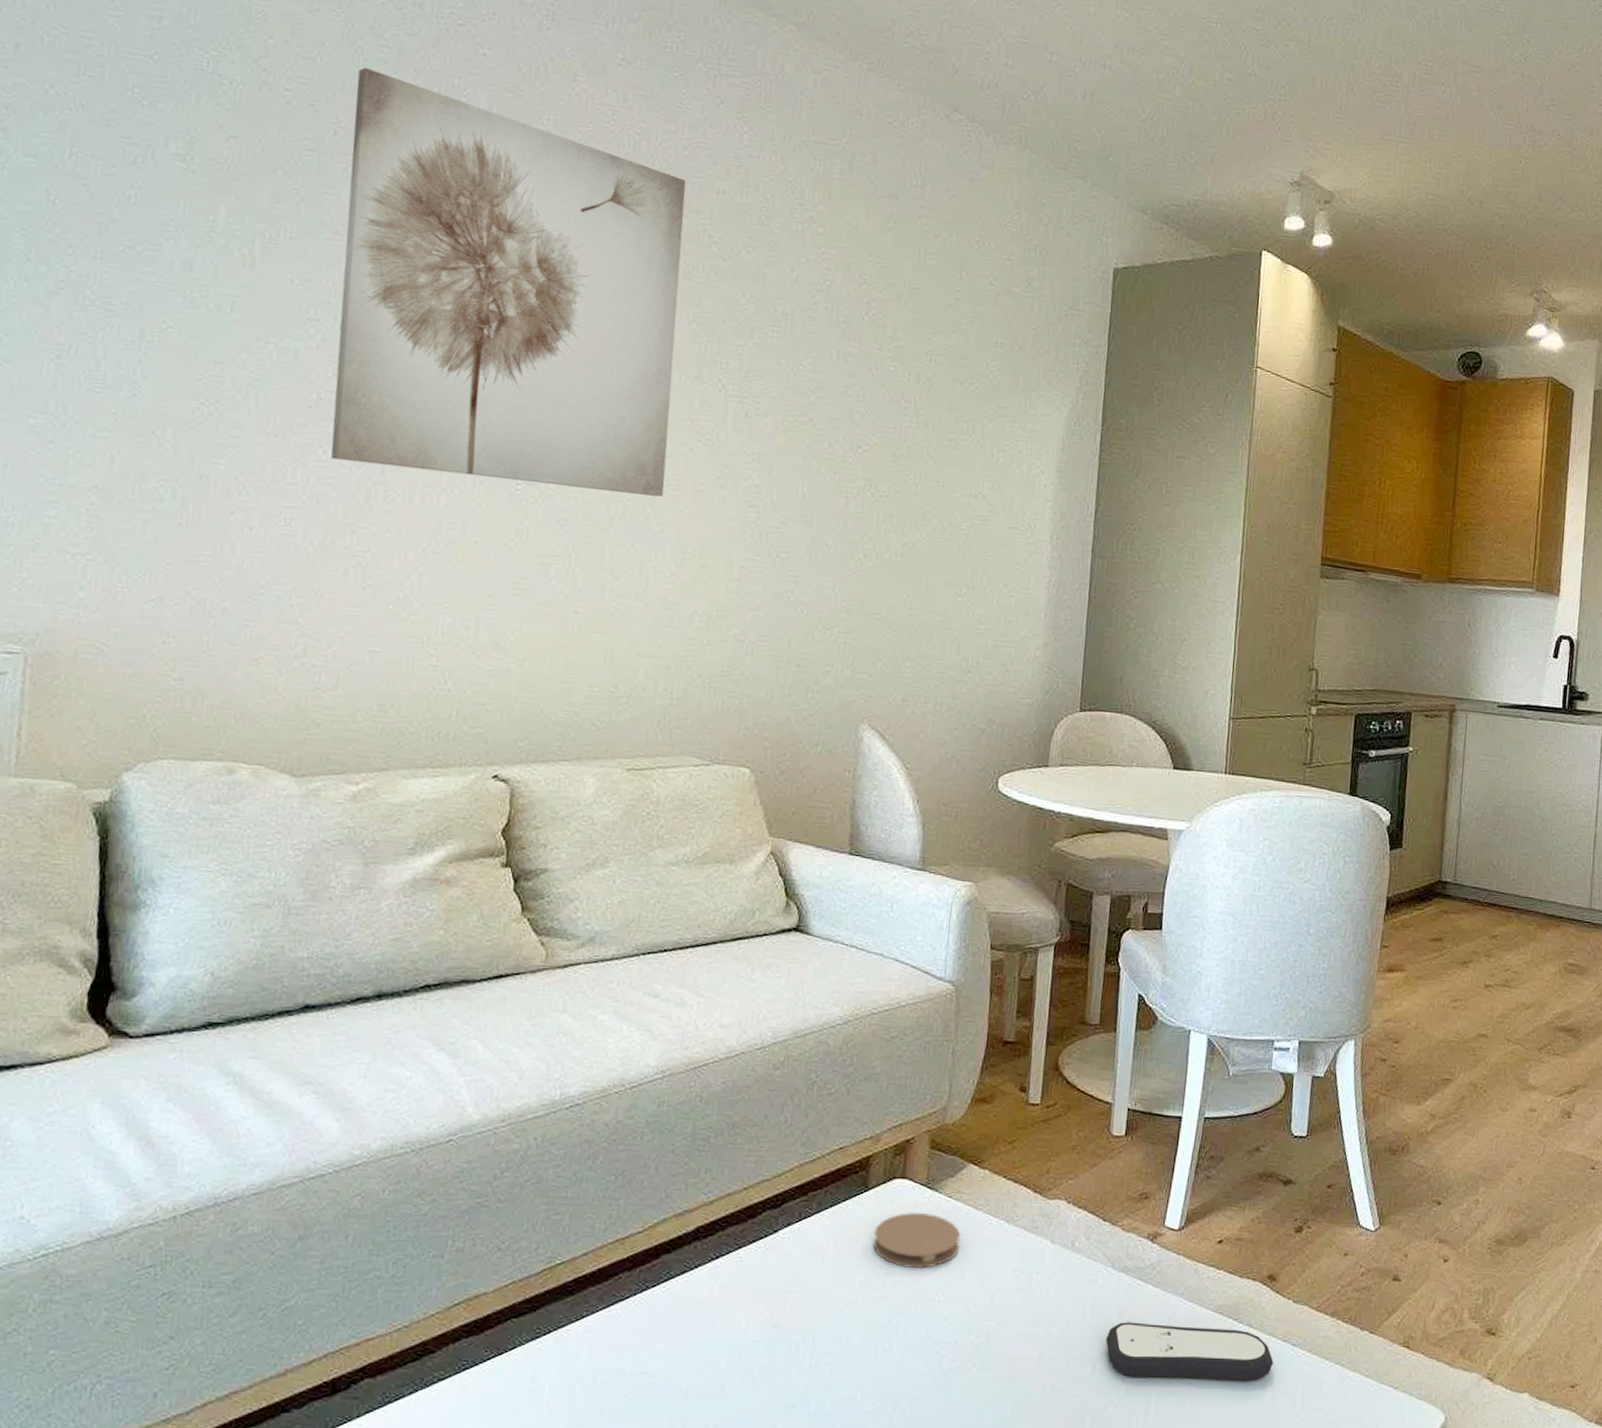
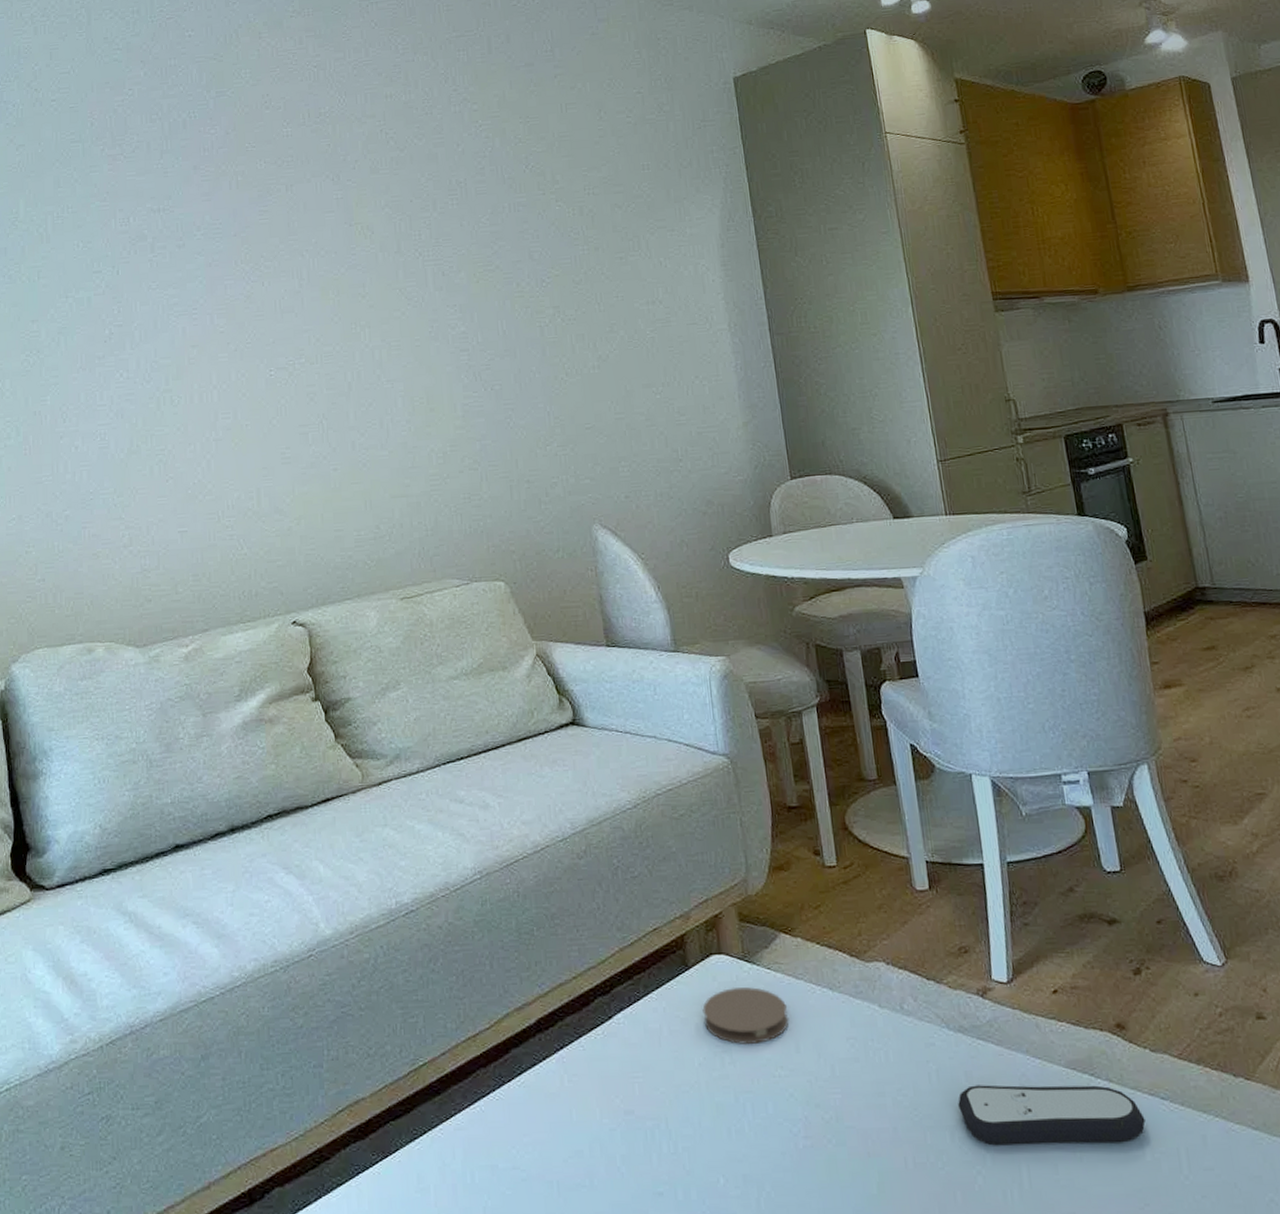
wall art: present [330,67,686,497] -> none [101,68,388,380]

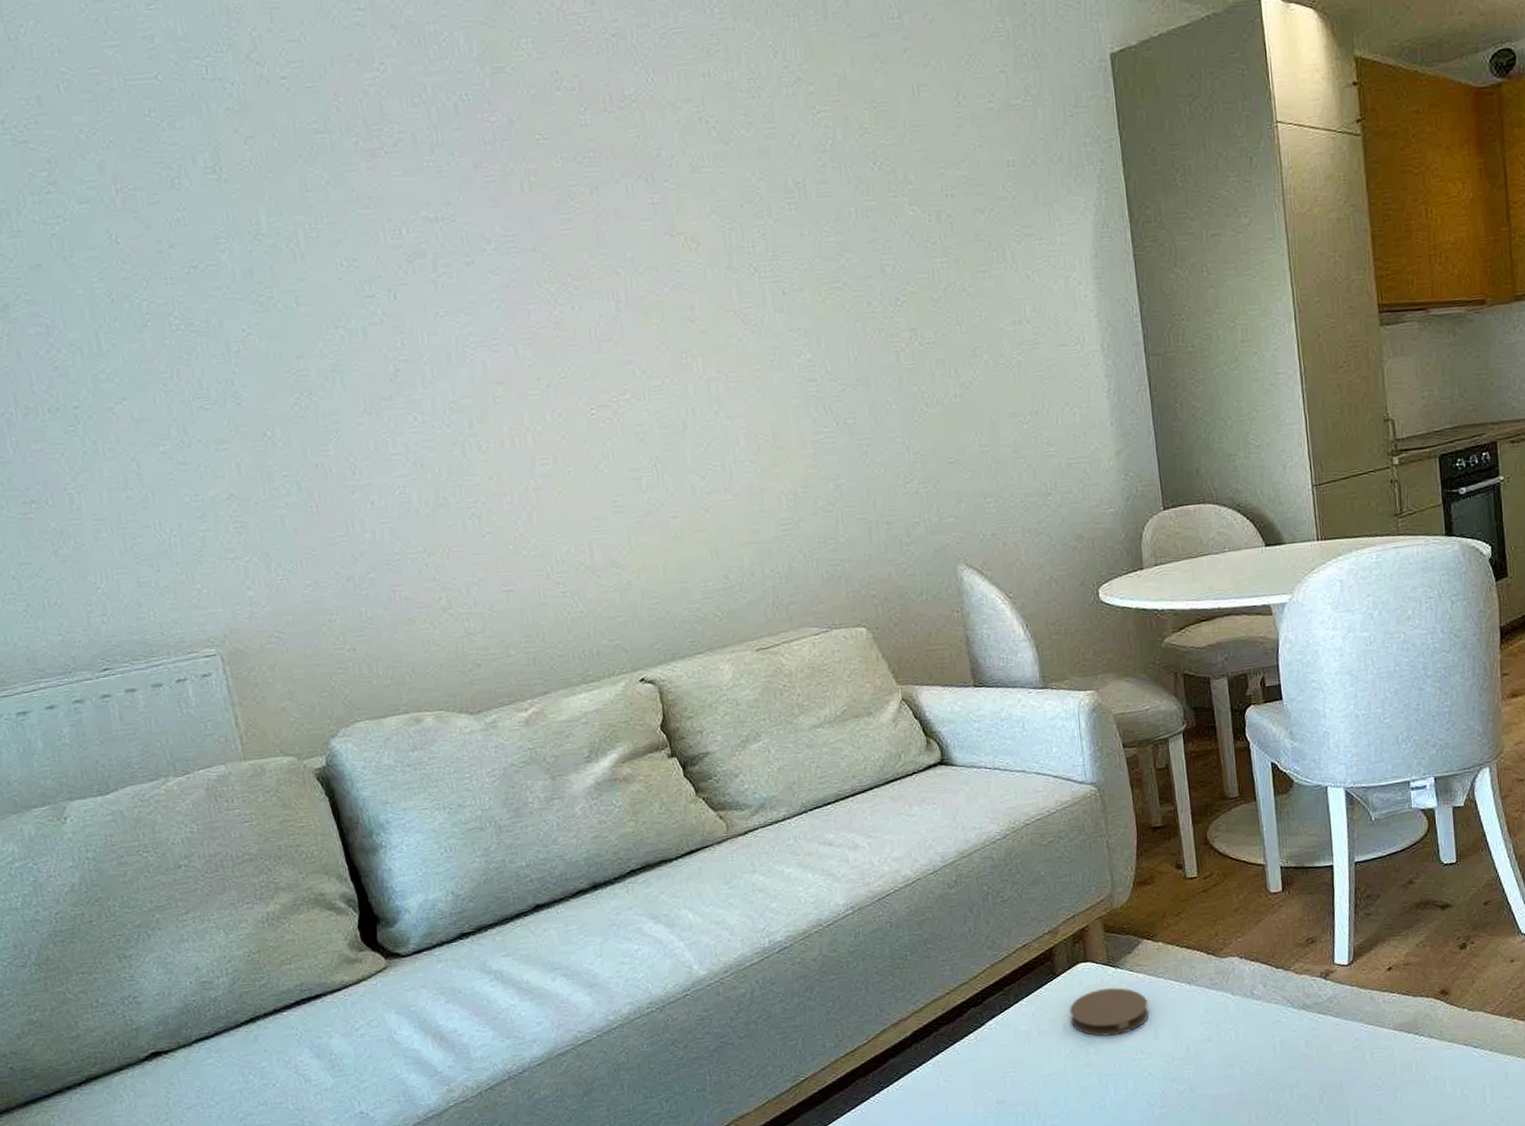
remote control: present [958,1085,1146,1146] -> none [1298,1041,1458,1098]

